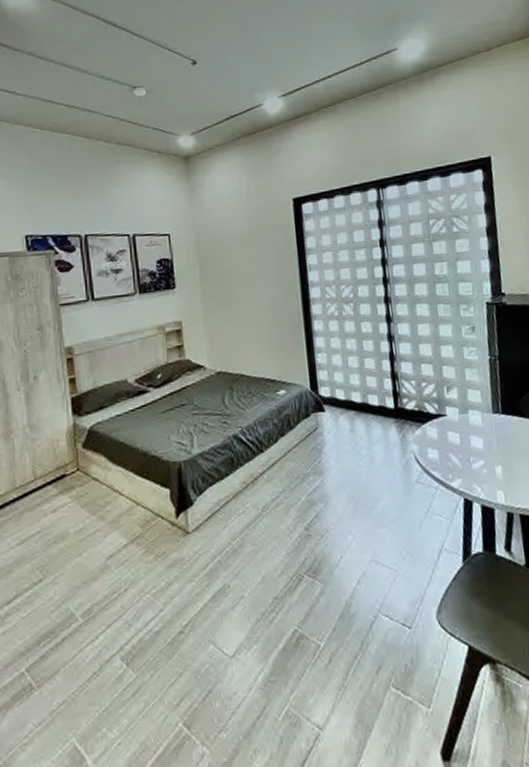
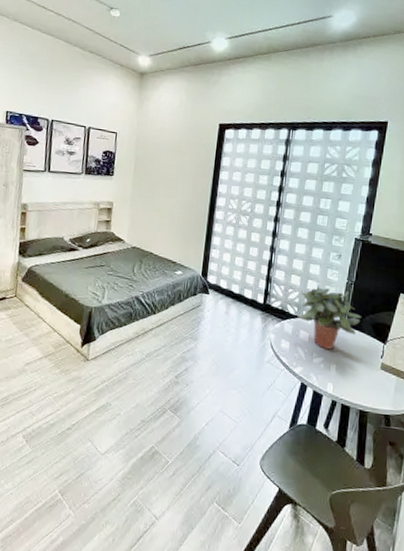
potted plant: none [438,369,518,449] -> present [298,286,362,350]

